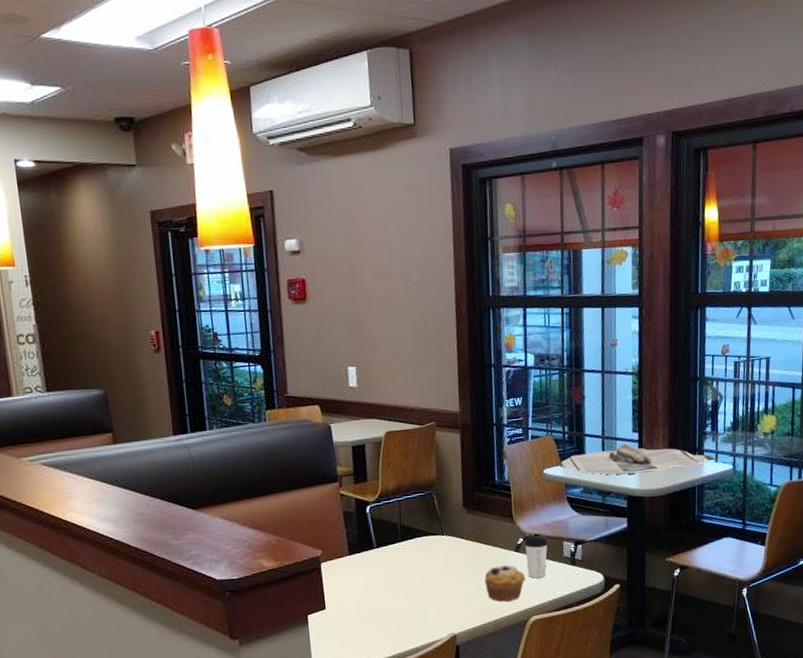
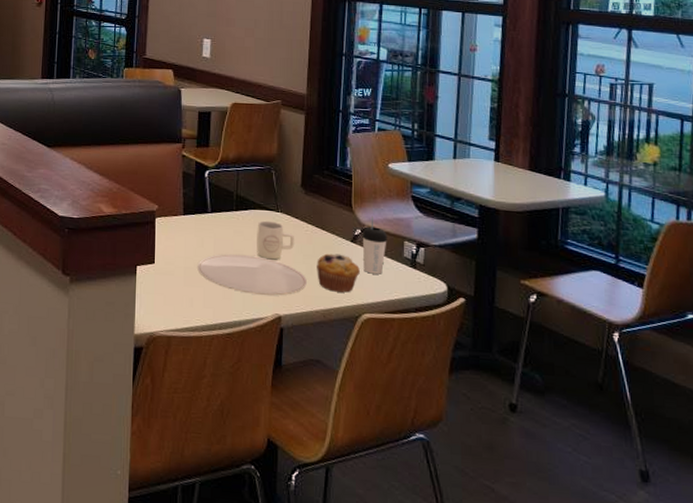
plate: none [369,582,477,620] -> present [197,254,307,296]
mug: none [424,545,462,584] -> present [257,220,294,260]
newspaper: present [557,443,719,475] -> none [403,150,588,186]

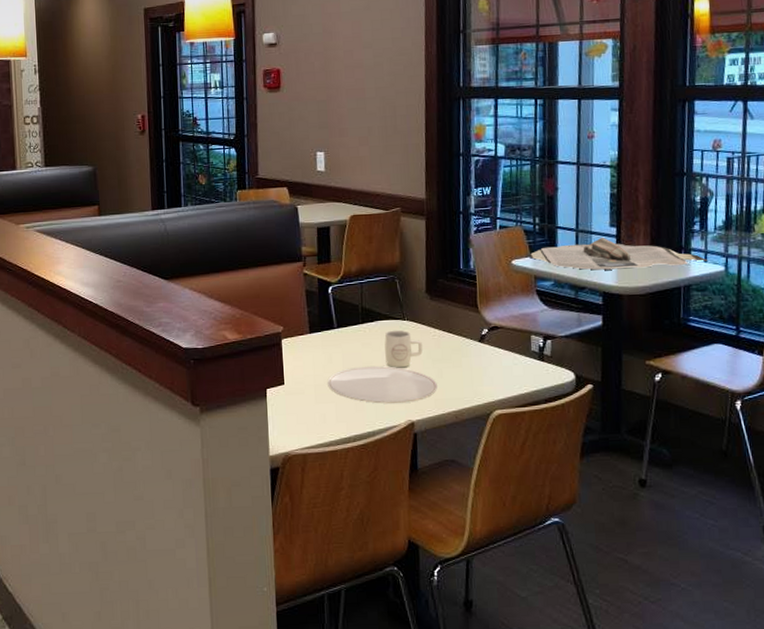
muffin: present [317,253,360,293] -> none [446,355,489,393]
beverage cup: present [362,216,387,274] -> none [489,314,514,371]
newspaper: none [403,150,588,186] -> present [526,238,708,270]

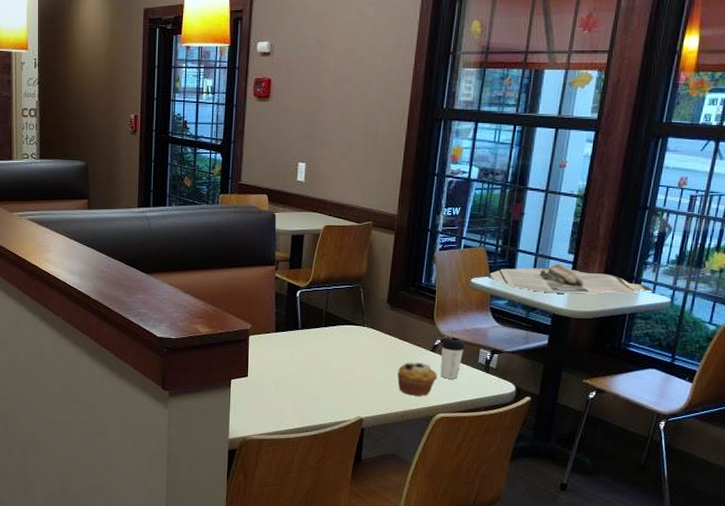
plate: present [327,365,437,404] -> none [287,365,388,401]
mug: present [384,330,423,368] -> none [343,335,378,370]
muffin: none [446,355,489,393] -> present [397,362,437,396]
beverage cup: none [489,314,514,371] -> present [440,327,465,379]

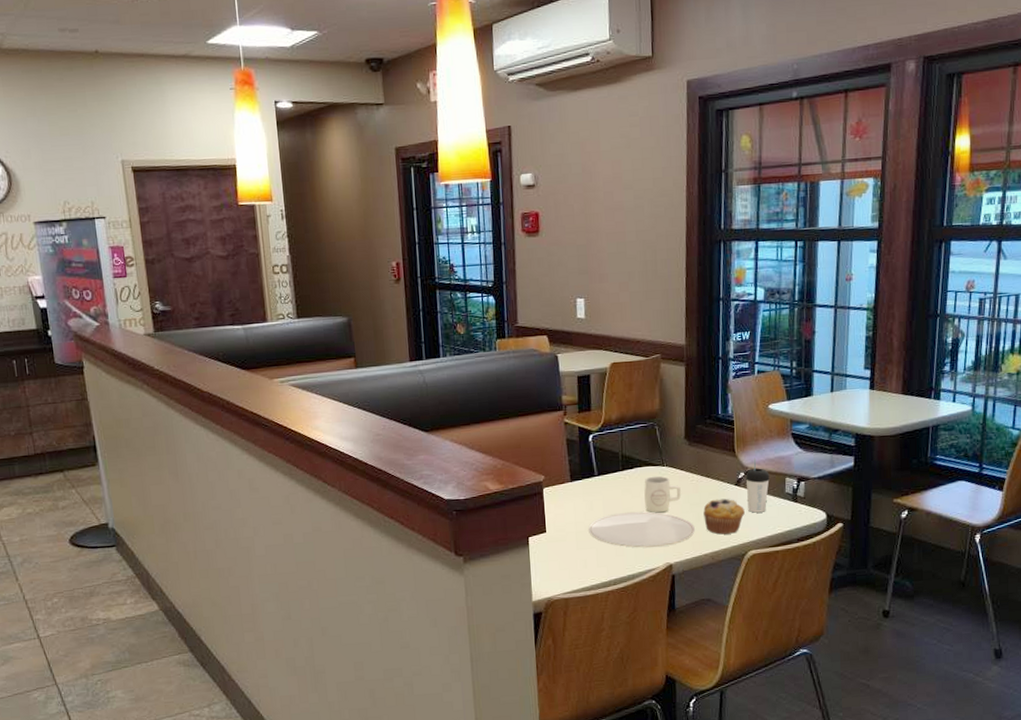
plate: none [287,365,388,401] -> present [588,511,695,548]
mug: none [343,335,378,370] -> present [644,475,681,513]
newspaper: present [486,263,656,294] -> none [783,380,957,413]

